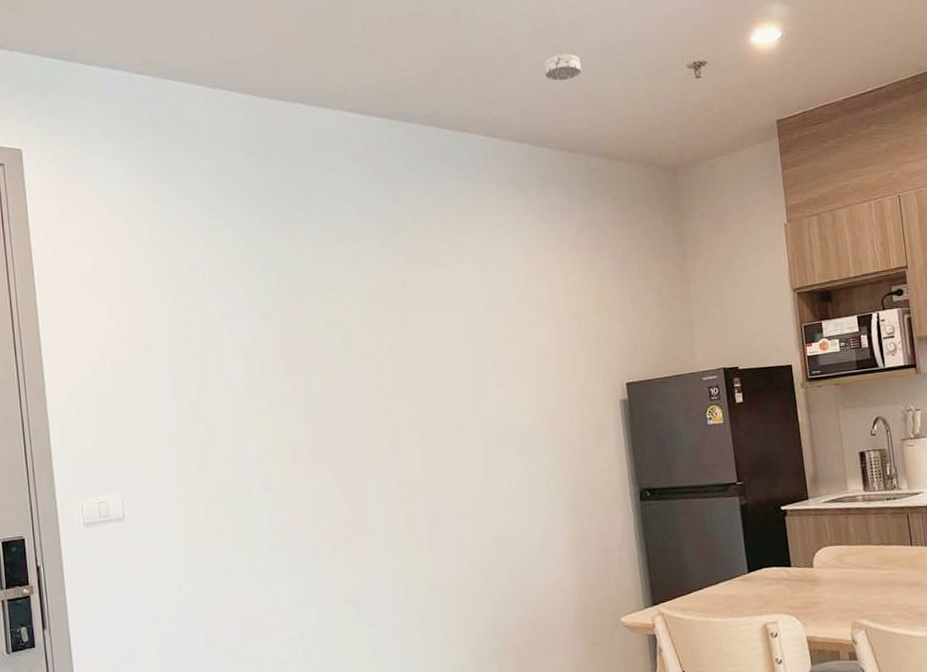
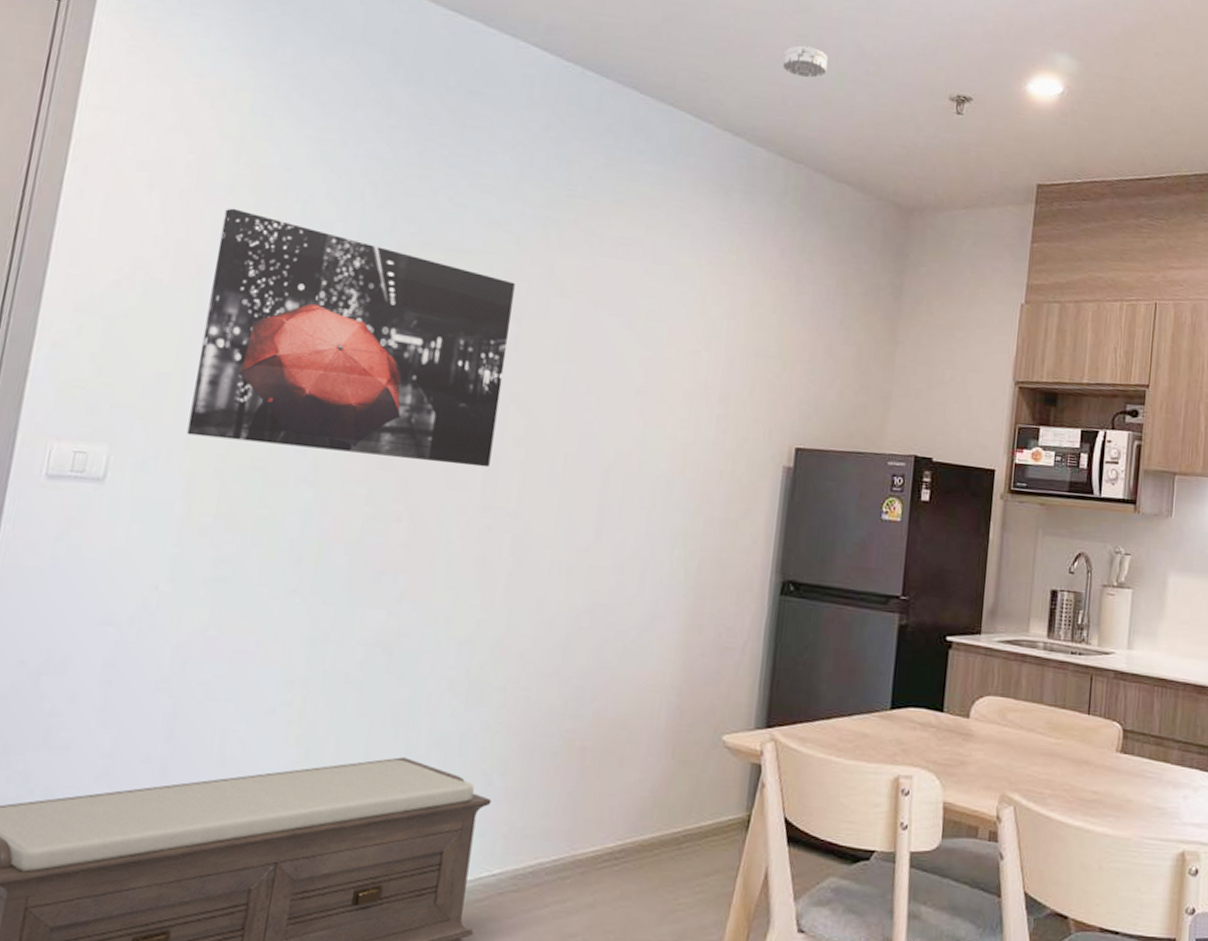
wall art: none [155,296,395,473] -> present [187,208,515,468]

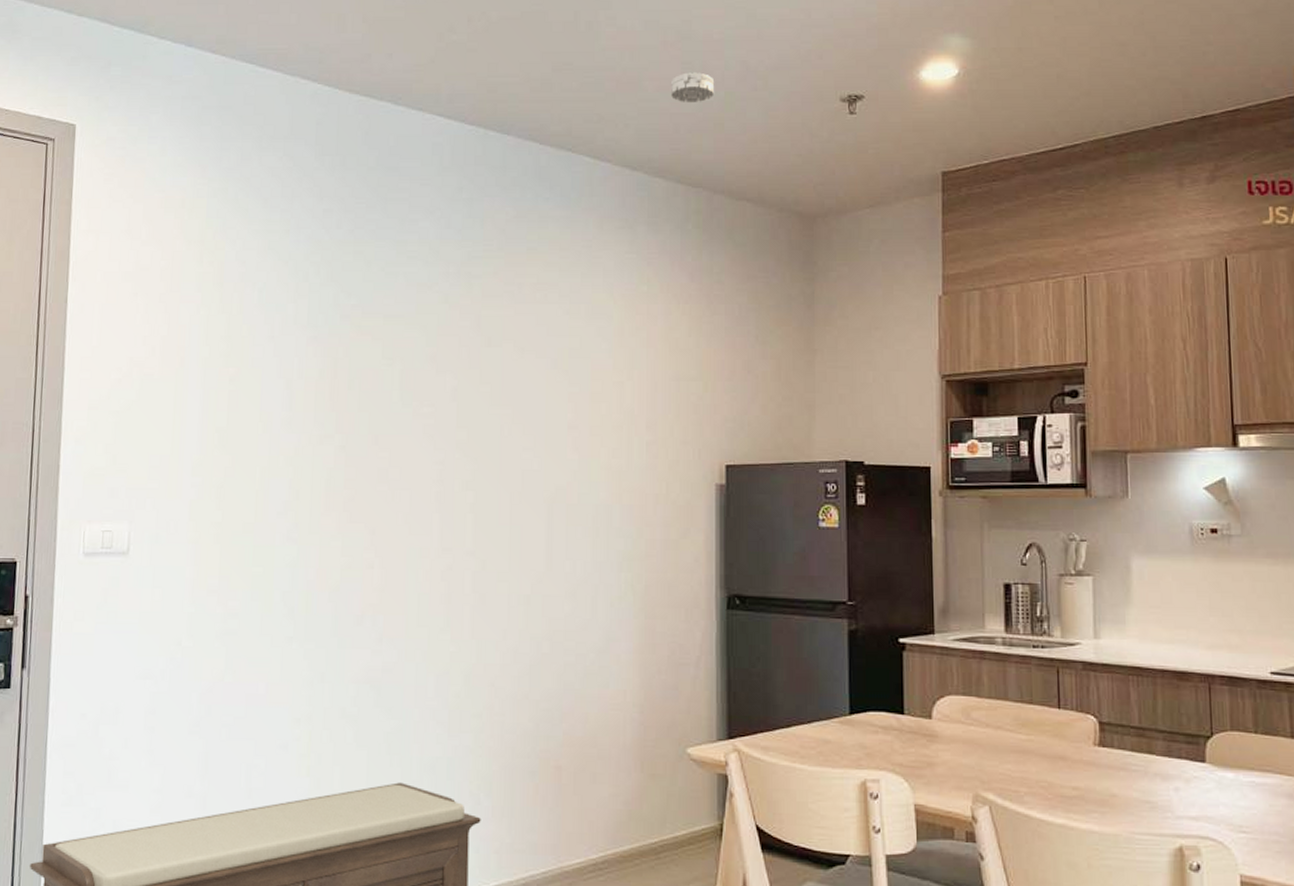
wall art: present [187,208,515,468] -> none [188,303,448,512]

